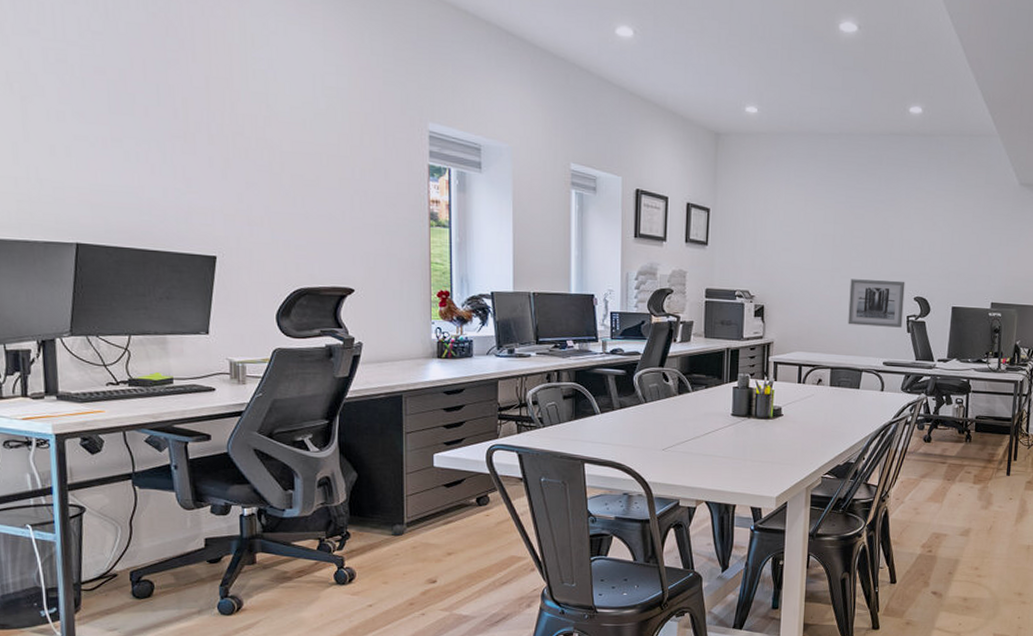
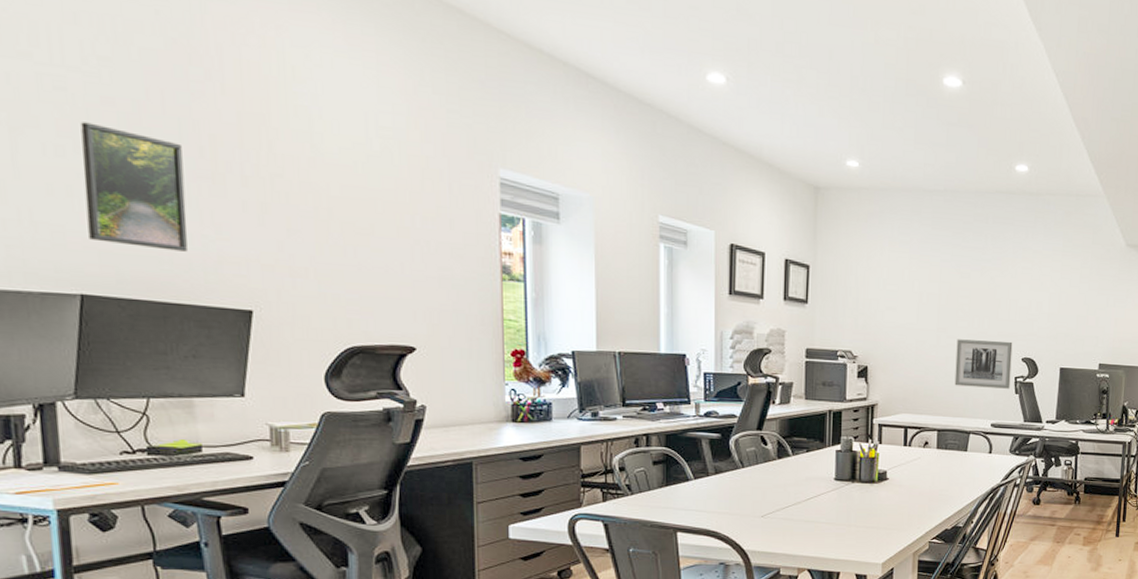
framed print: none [78,90,163,204] -> present [80,122,188,252]

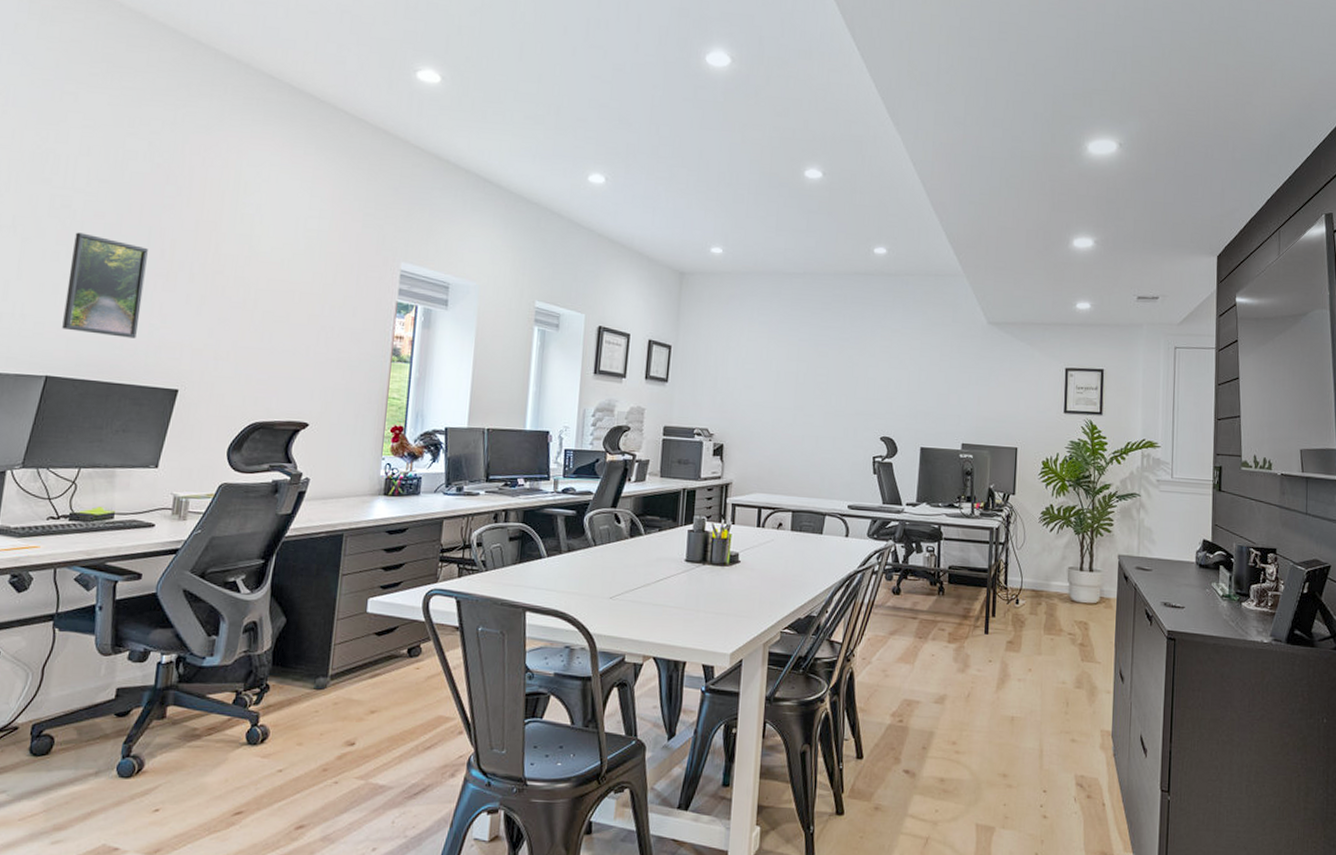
wall art: present [954,339,1013,389] -> none [810,417,871,469]

